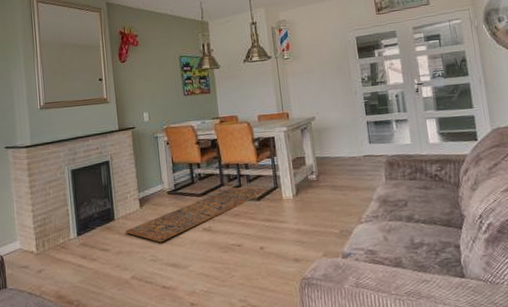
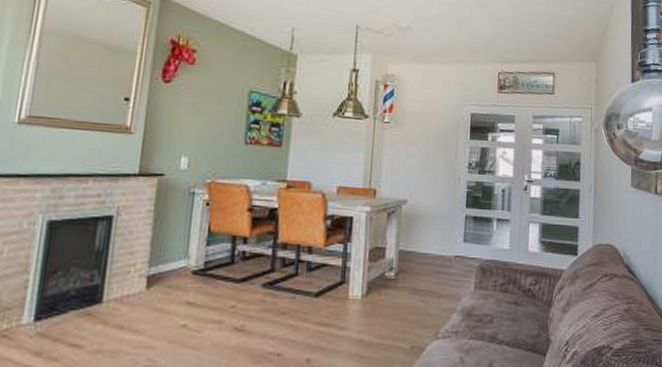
rug: present [124,187,271,243] -> none [113,275,335,342]

